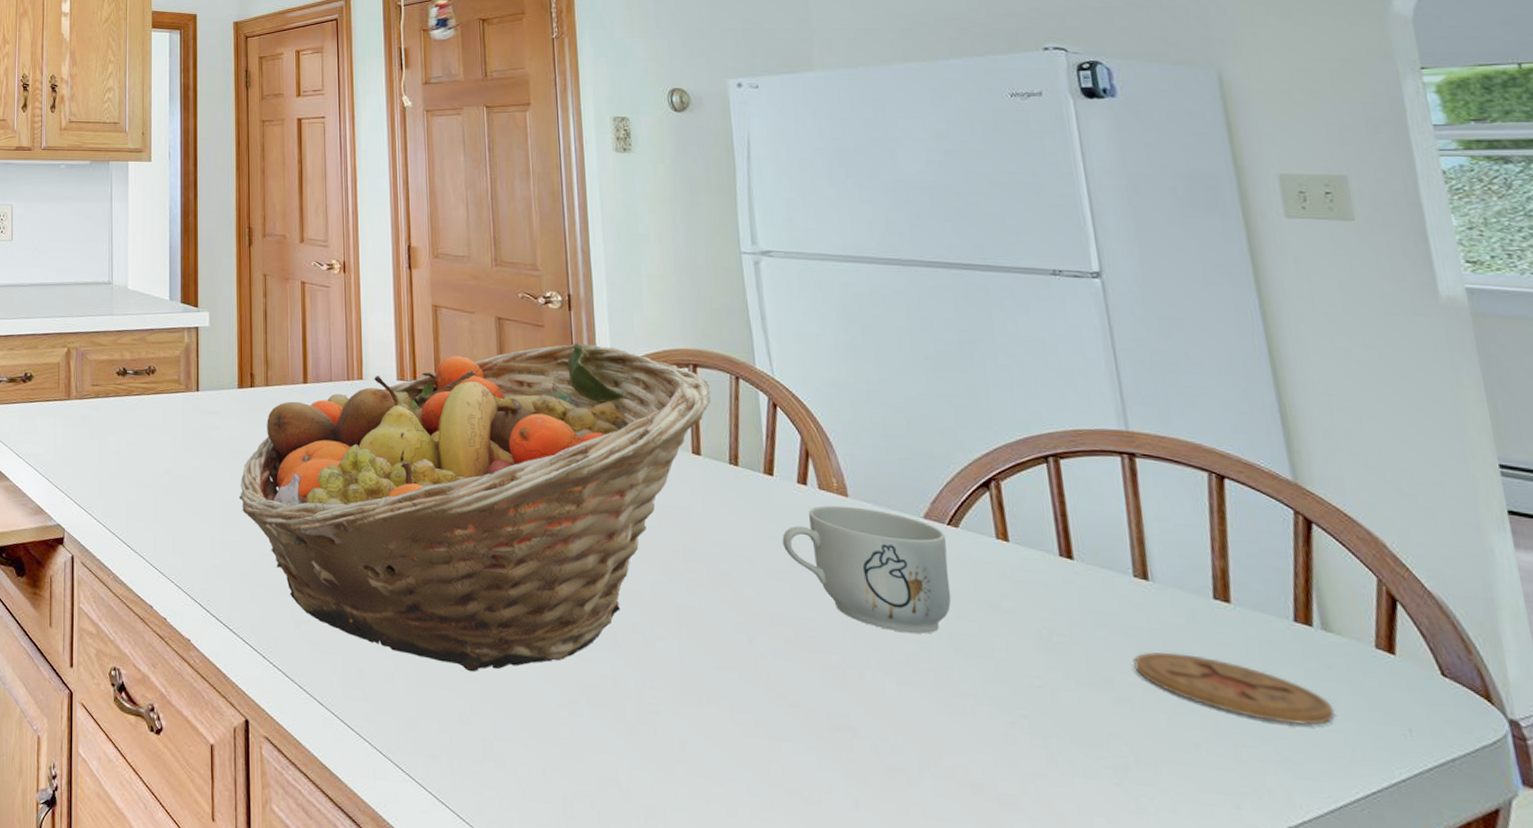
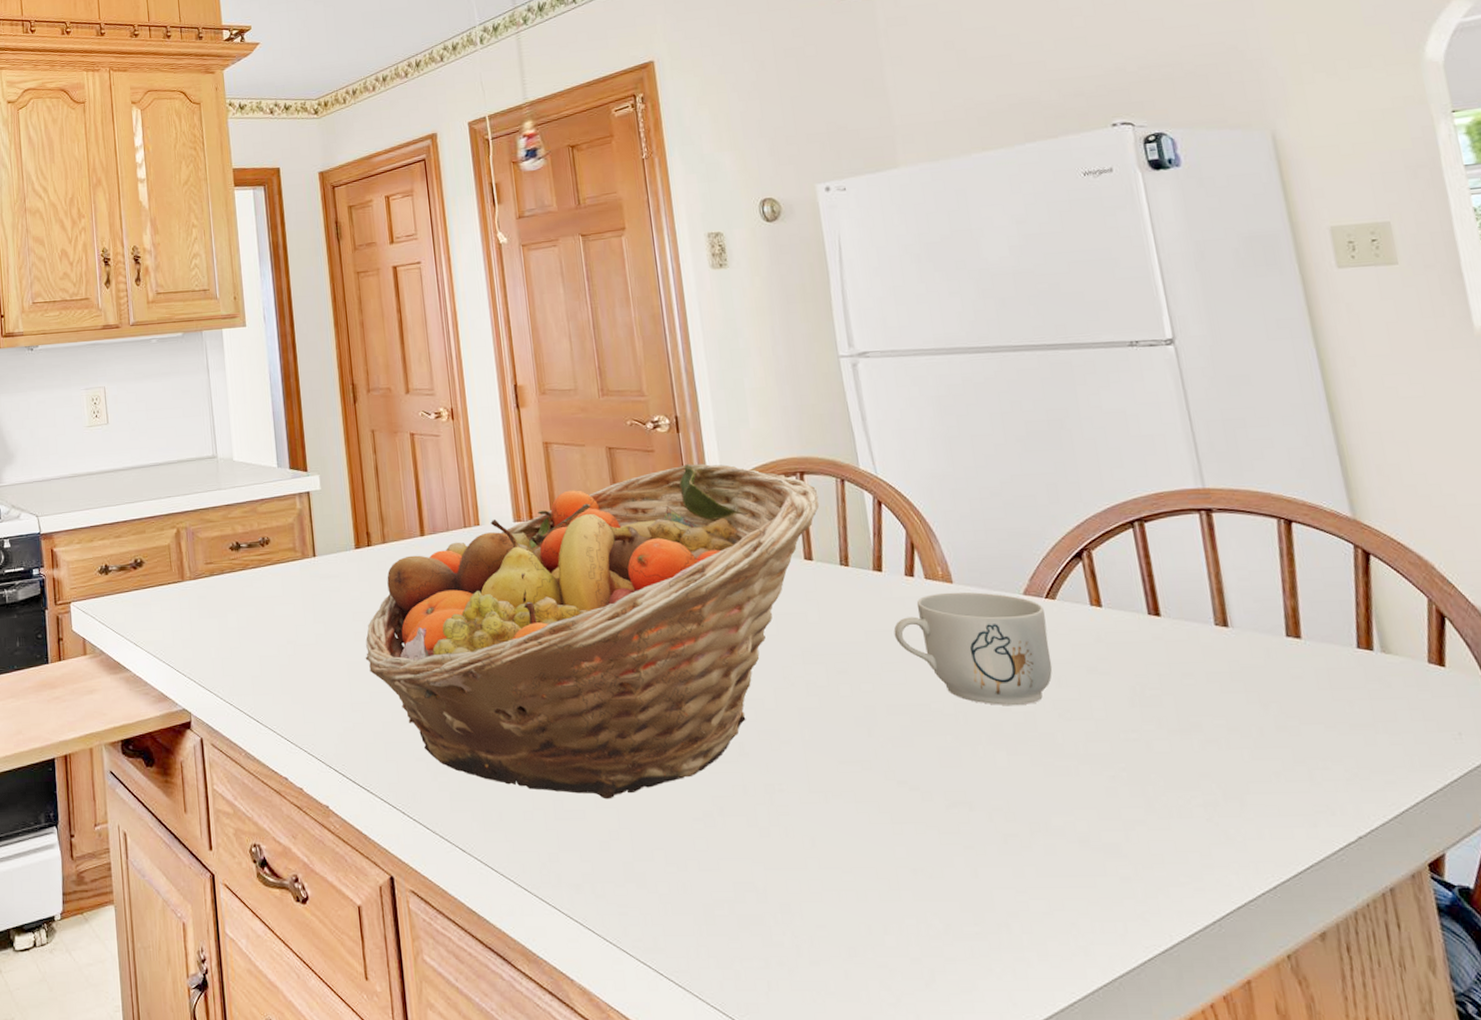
coaster: present [1133,652,1336,725] -> none [1218,691,1397,744]

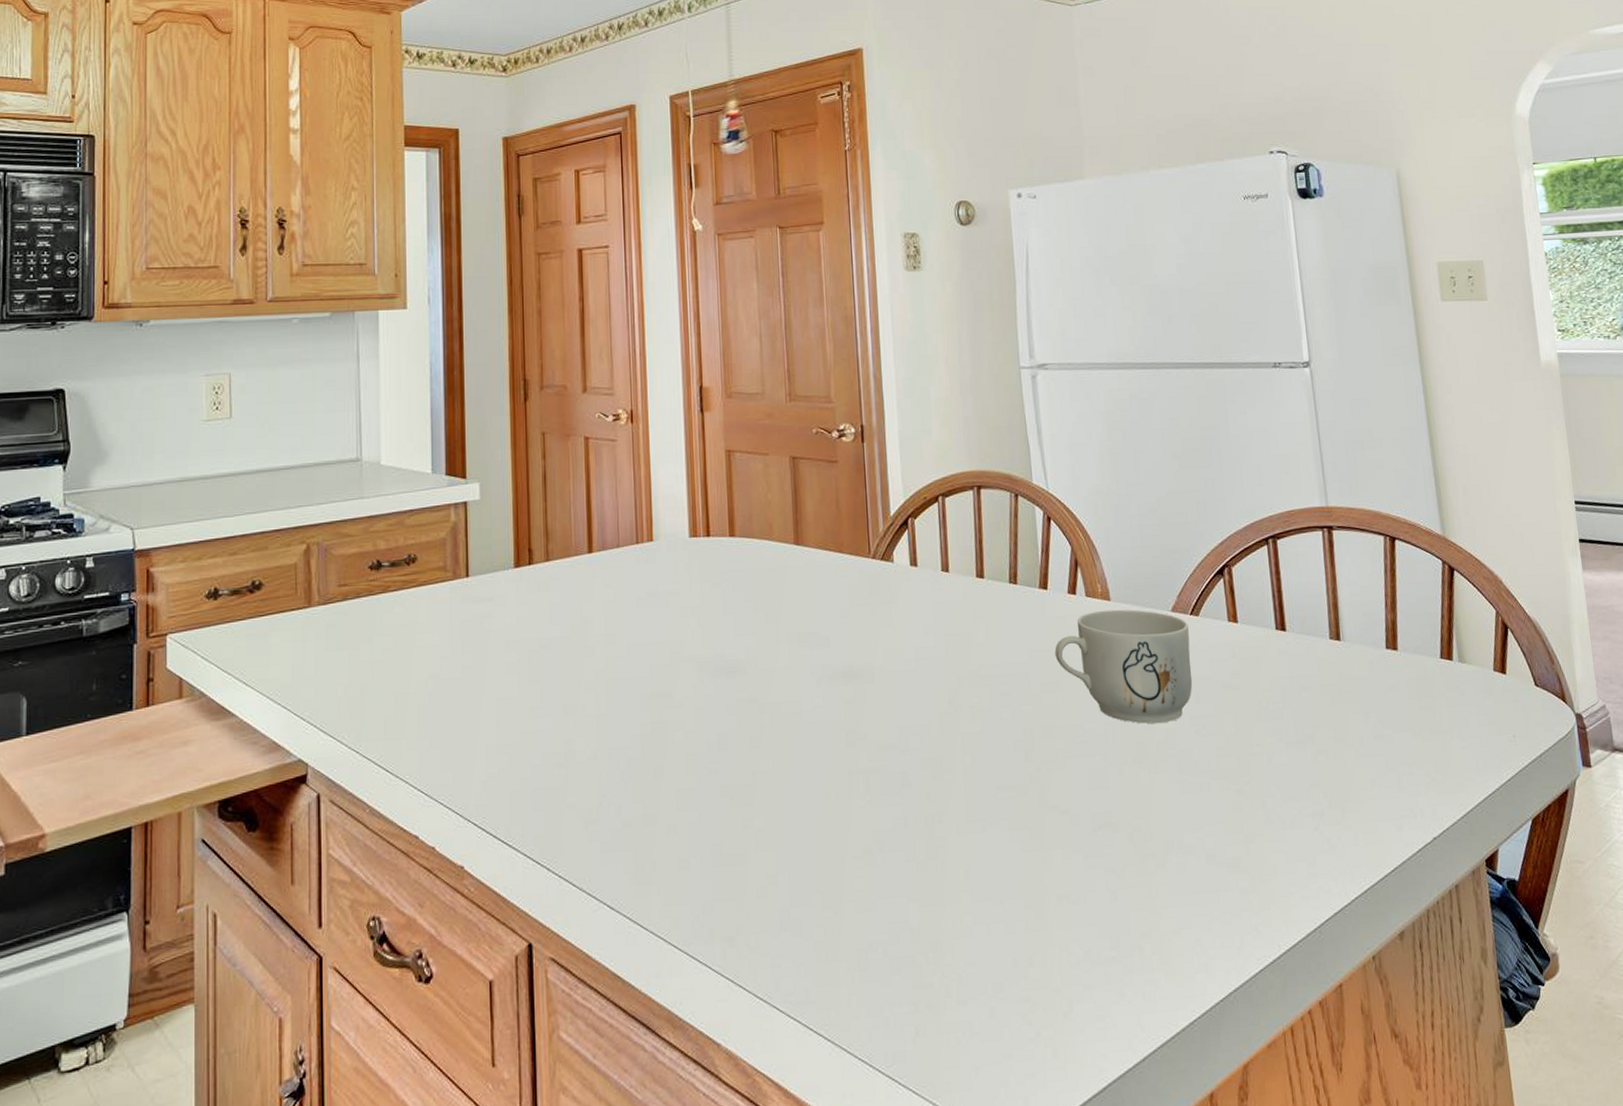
fruit basket: present [365,463,820,800] -> none [517,475,994,841]

